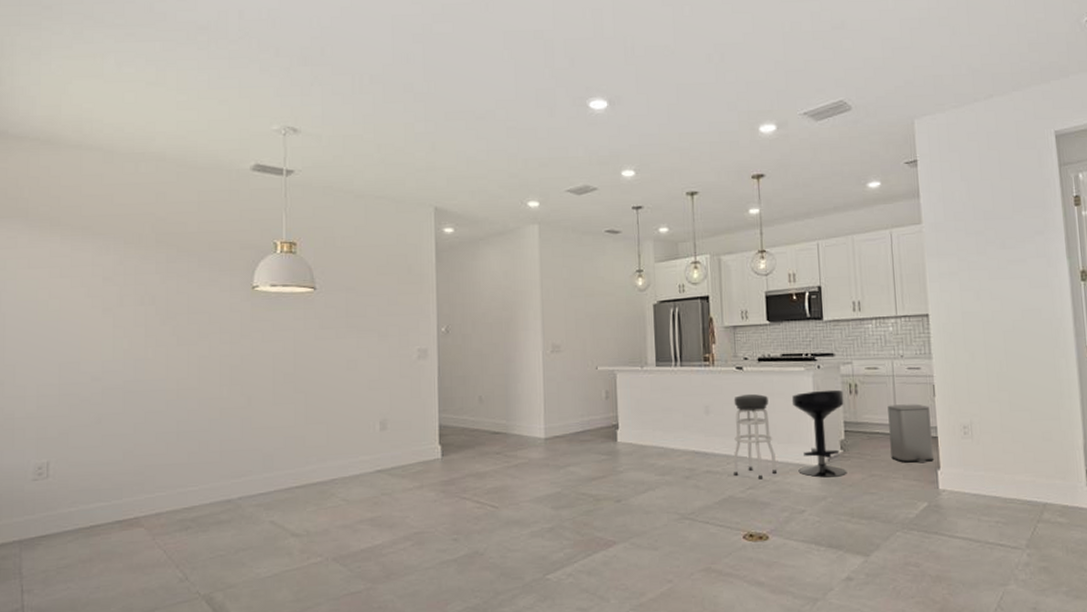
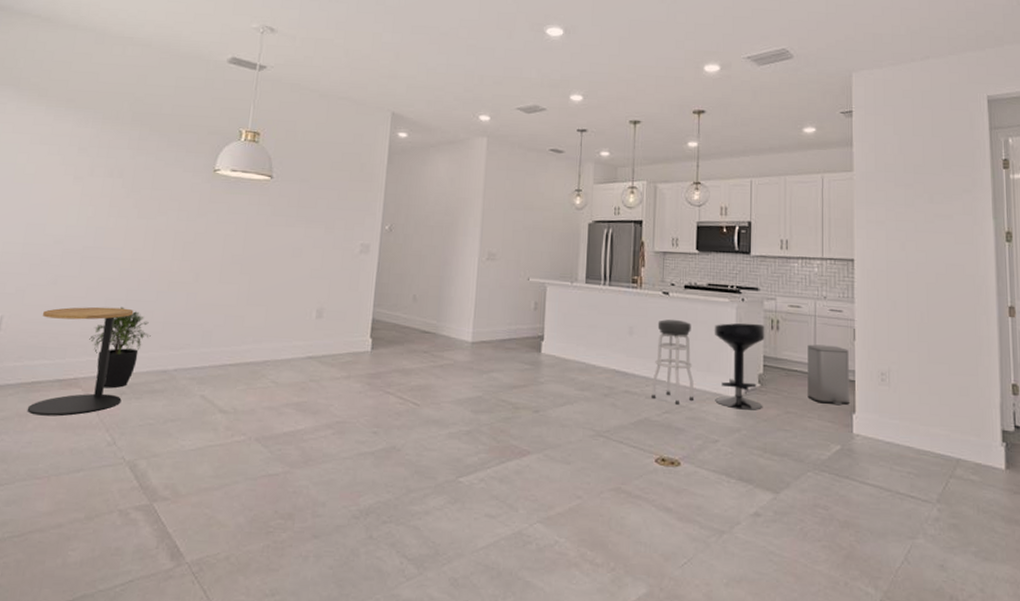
side table: none [89,440,188,559] -> present [27,307,134,416]
potted plant: none [147,439,208,525] -> present [91,306,150,389]

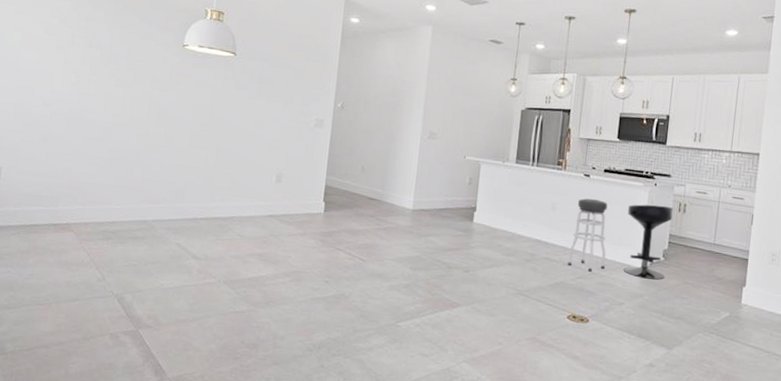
side table: present [27,307,134,416] -> none [28,162,116,255]
potted plant: present [91,306,150,389] -> none [80,164,130,234]
pedal bin: present [808,344,849,405] -> none [705,226,746,280]

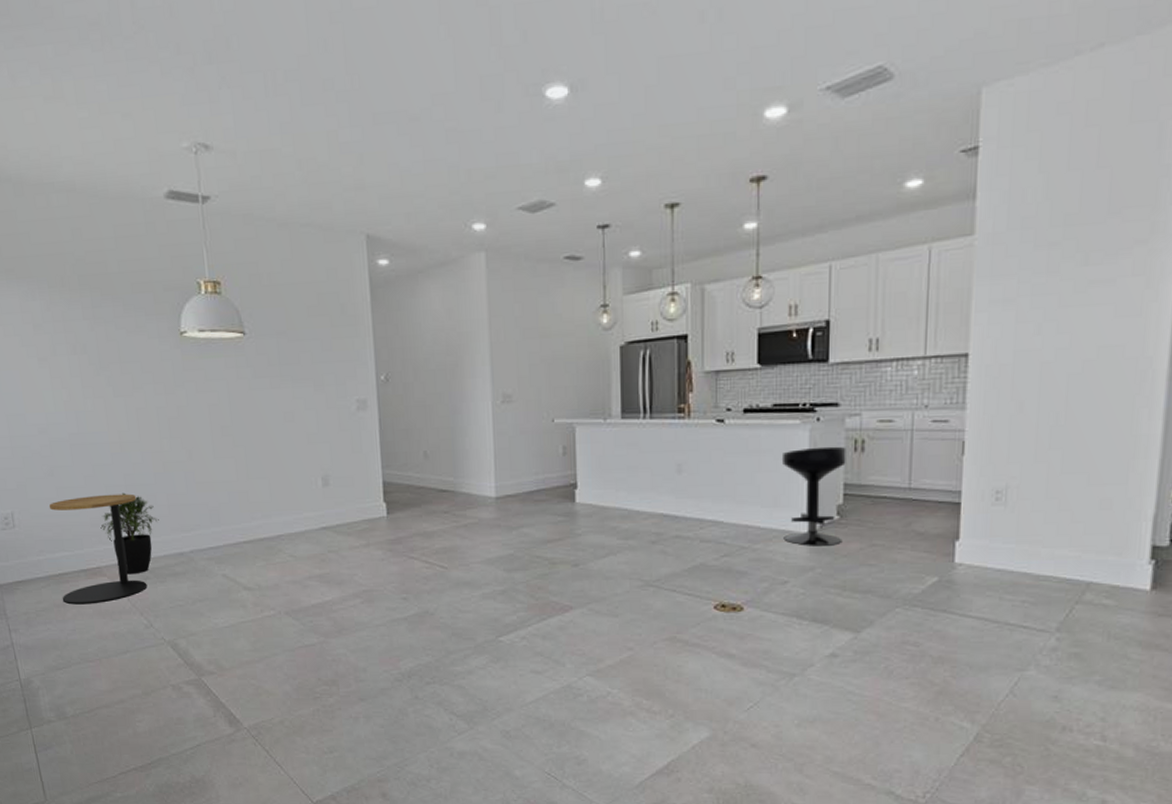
side table: none [28,162,116,255] -> present [50,494,148,605]
potted plant: none [80,164,130,234] -> present [102,492,158,575]
bar stool: present [568,198,608,272] -> none [707,450,759,547]

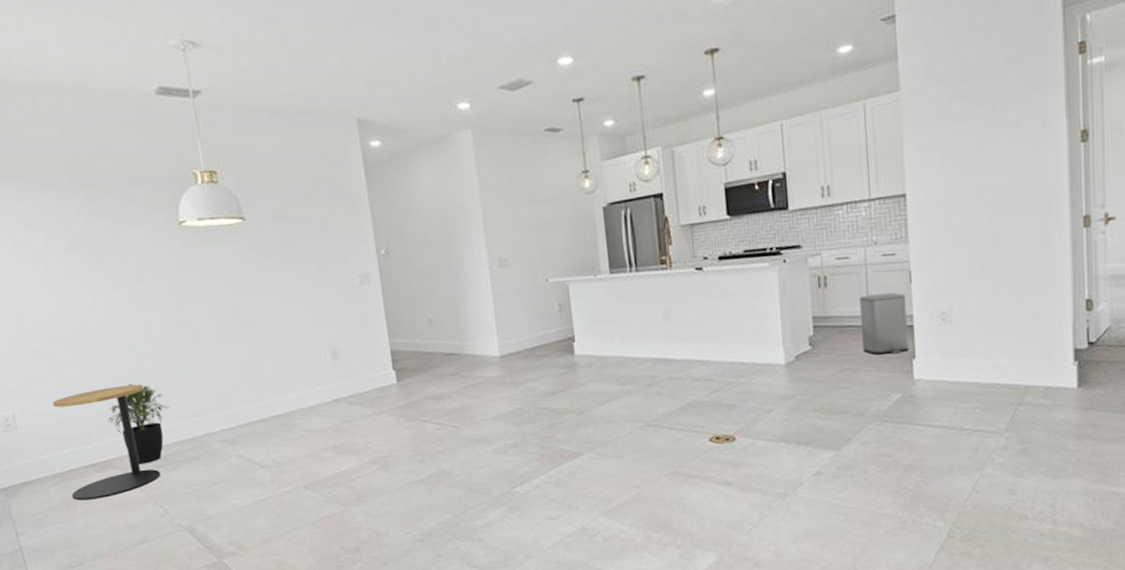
bar stool: present [781,446,846,546] -> none [755,284,817,376]
pedal bin: none [899,463,955,532] -> present [860,292,909,355]

